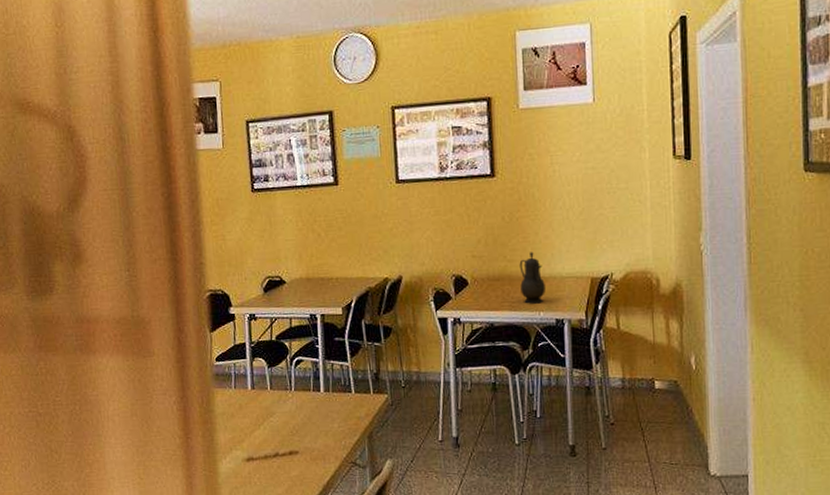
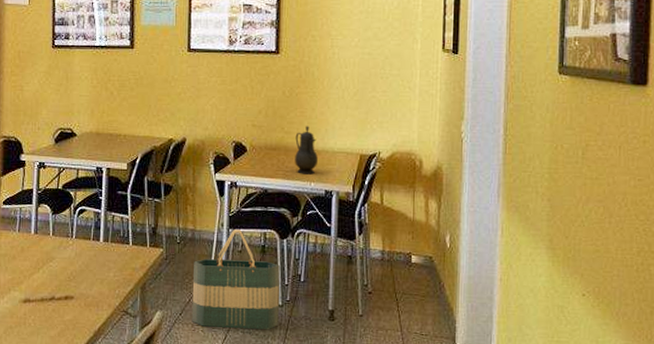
tote bag: none [421,368,516,472] -> present [191,229,280,330]

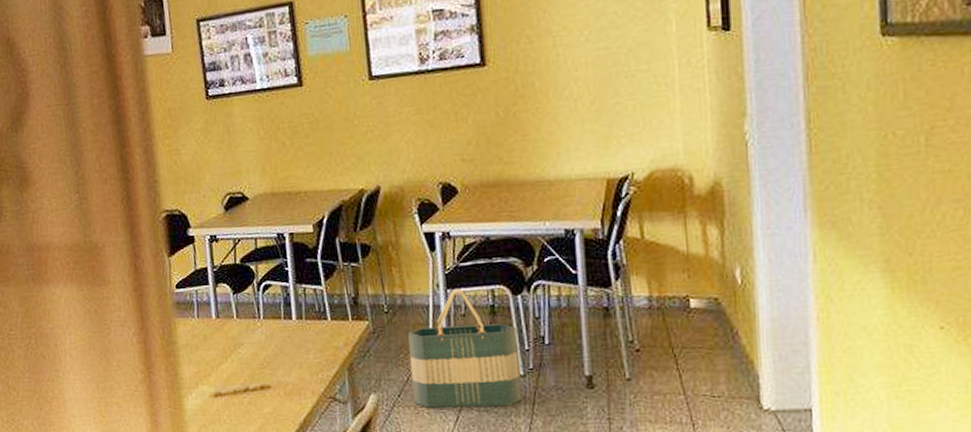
coffeepot: present [295,126,318,175] -> none [518,151,551,213]

